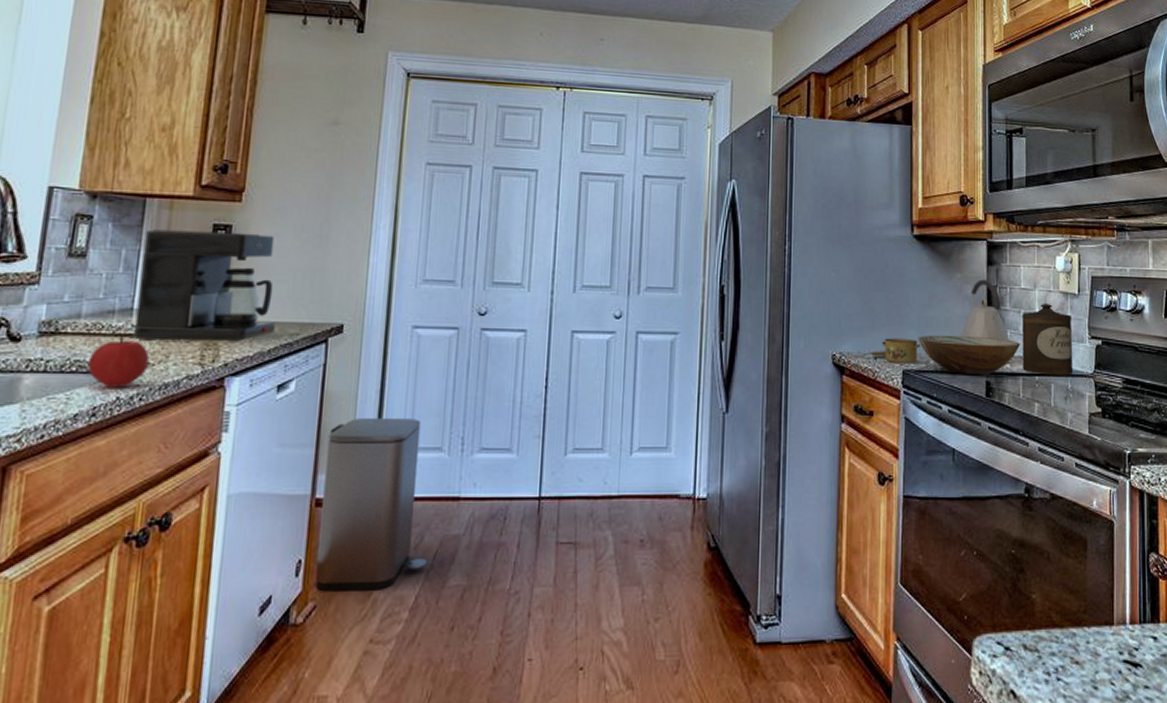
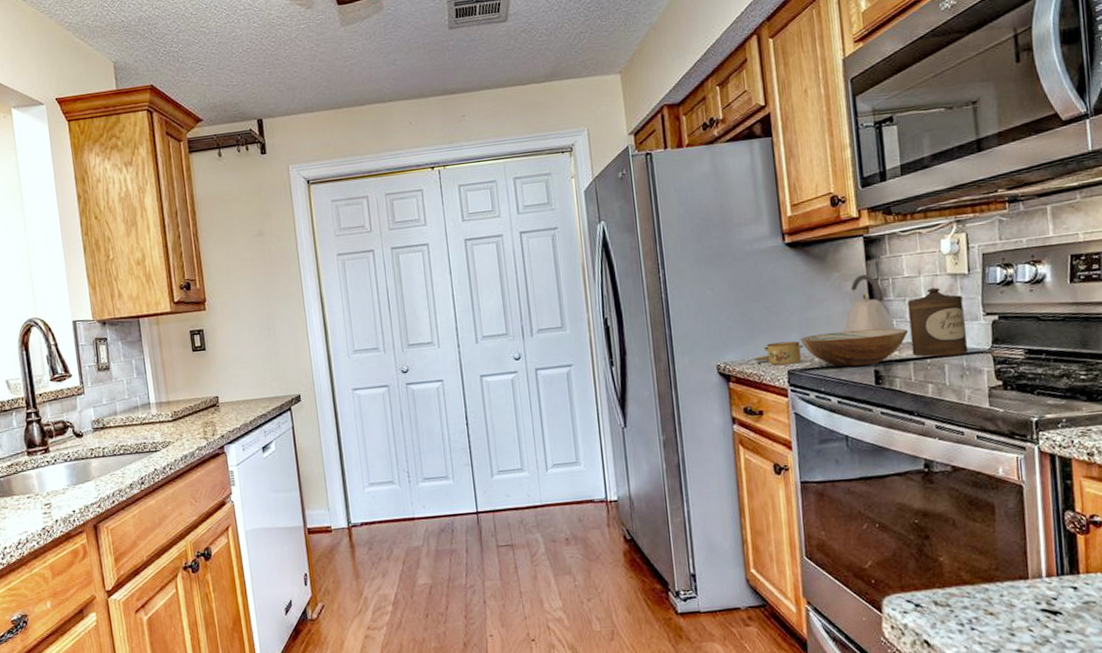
fruit: present [87,337,150,388] -> none [129,424,170,463]
coffee maker: present [134,229,275,342] -> none [145,333,251,426]
pedal bin: present [314,417,428,592] -> none [307,461,399,595]

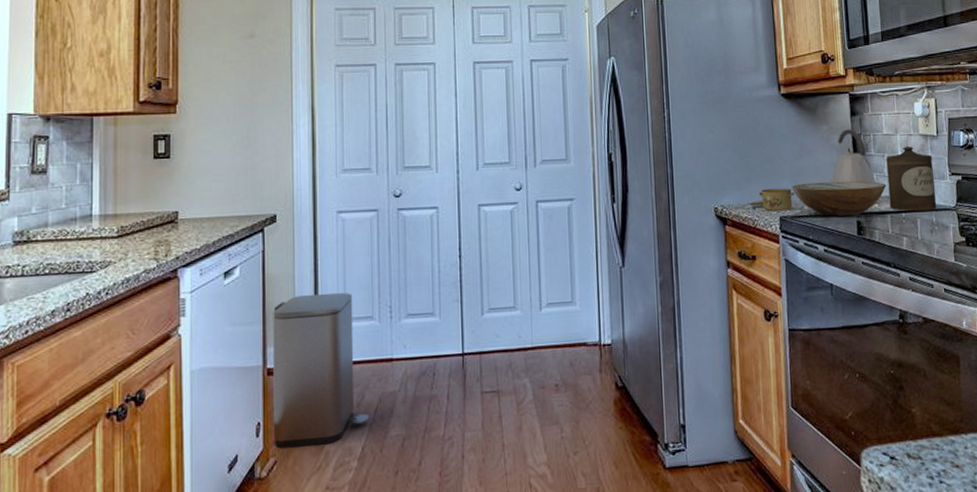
pedal bin: none [307,461,399,595] -> present [272,293,370,449]

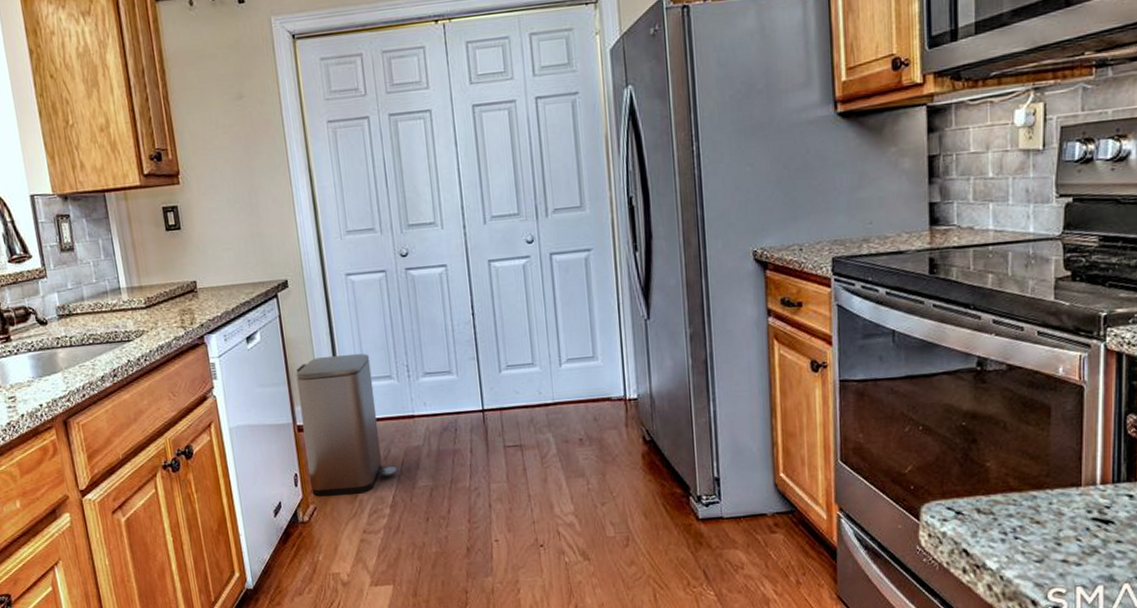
cooking pot: present [749,188,794,212] -> none [794,224,851,252]
bowl: present [791,181,887,217] -> none [847,211,971,255]
kettle: present [830,129,877,184] -> none [897,149,958,216]
canister: present [886,147,937,212] -> none [972,165,1036,244]

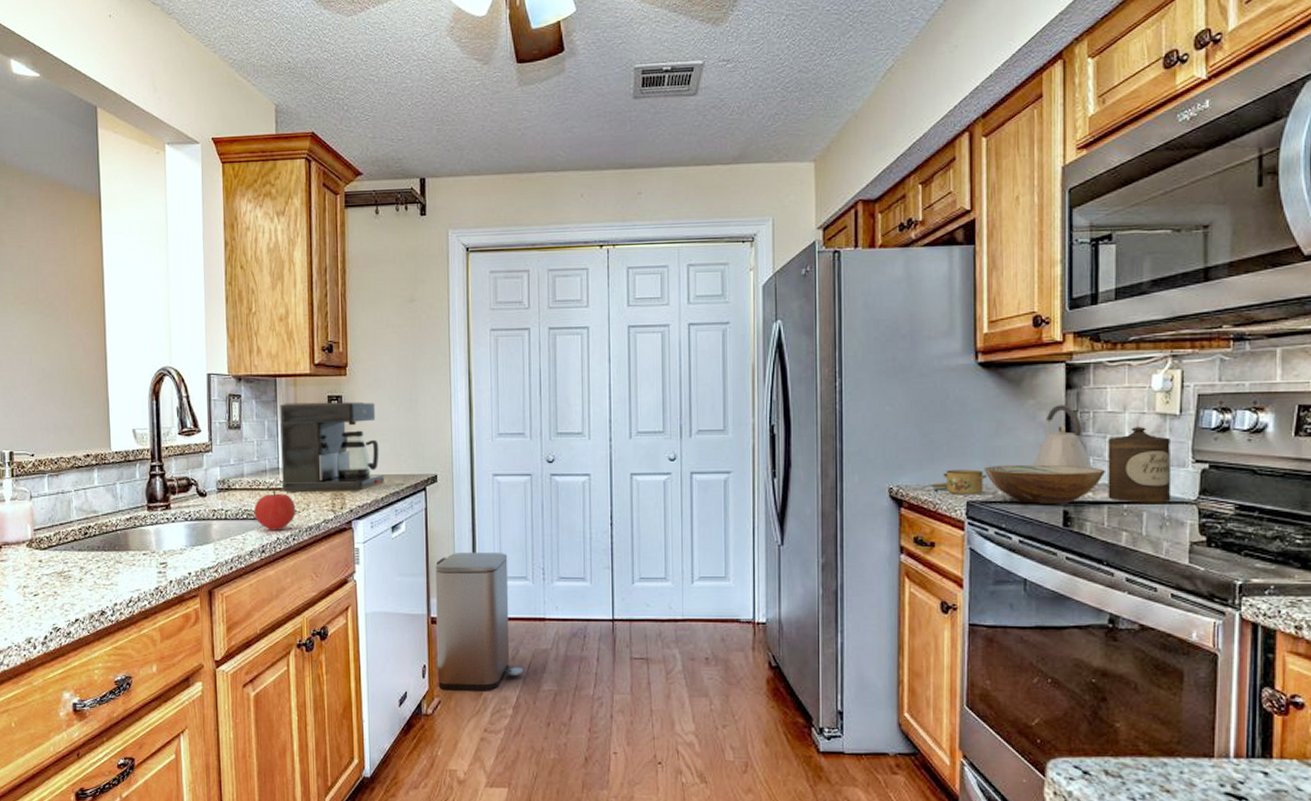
fruit: none [99,311,144,354] -> present [254,490,296,530]
coffee maker: none [112,210,233,313] -> present [279,401,384,493]
cooking pot: none [794,224,851,252] -> present [930,469,986,496]
bowl: none [847,211,971,255] -> present [983,464,1106,505]
kettle: none [897,149,958,216] -> present [1033,405,1094,469]
canister: none [972,165,1036,244] -> present [1108,427,1172,503]

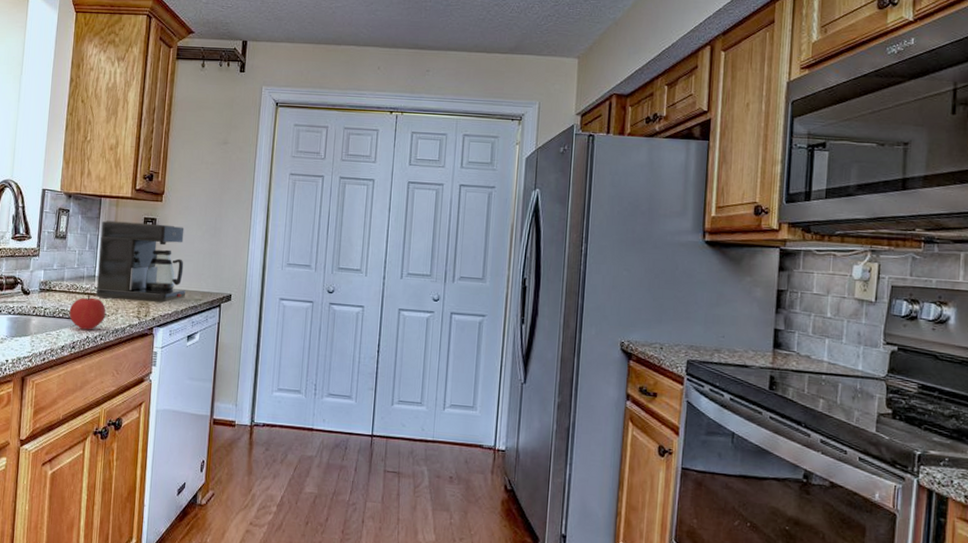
pedal bin: present [435,551,524,691] -> none [213,363,290,489]
cooking pot: present [930,469,986,496] -> none [656,331,706,355]
bowl: present [983,464,1106,505] -> none [703,331,809,371]
kettle: present [1033,405,1094,469] -> none [746,283,799,342]
canister: present [1108,427,1172,503] -> none [809,309,866,377]

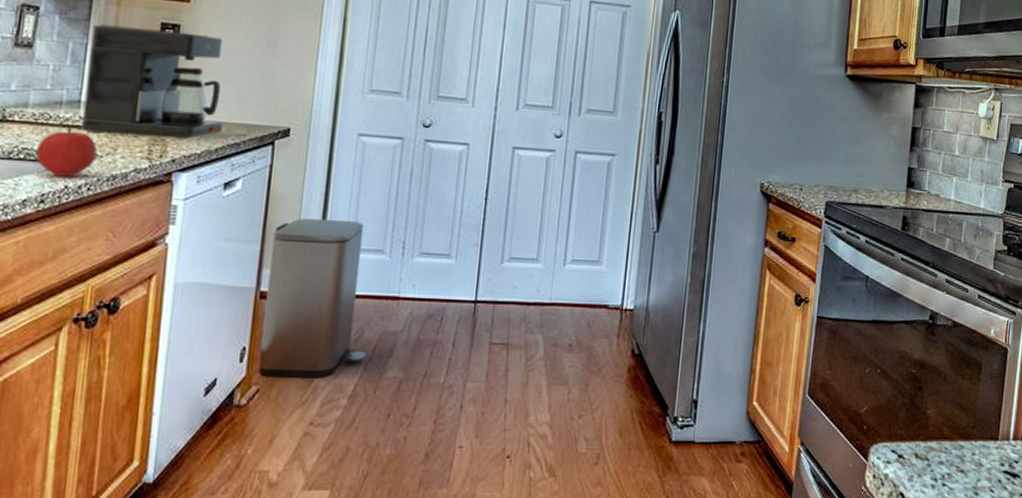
pedal bin: none [213,363,290,489] -> present [258,218,367,378]

